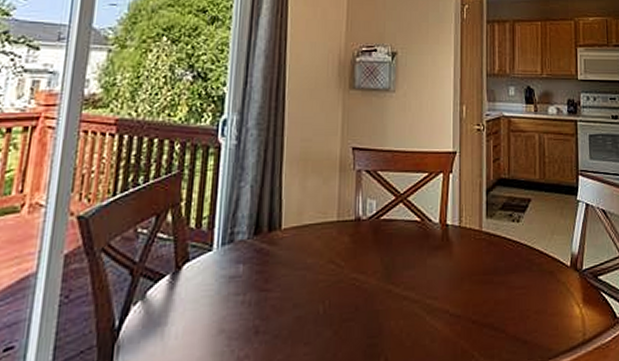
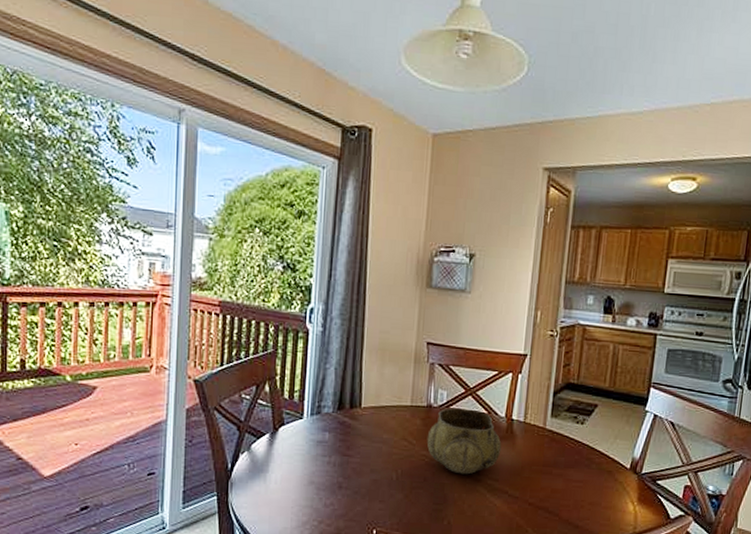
decorative bowl: none [356,217,438,297] -> present [426,408,502,475]

